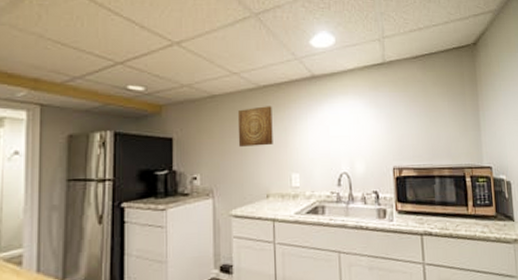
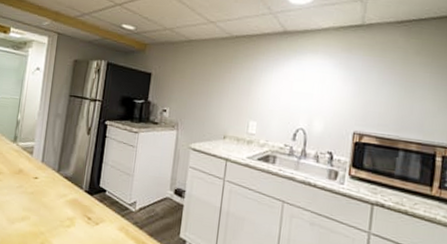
wall art: present [237,106,273,147] -> none [205,55,241,92]

